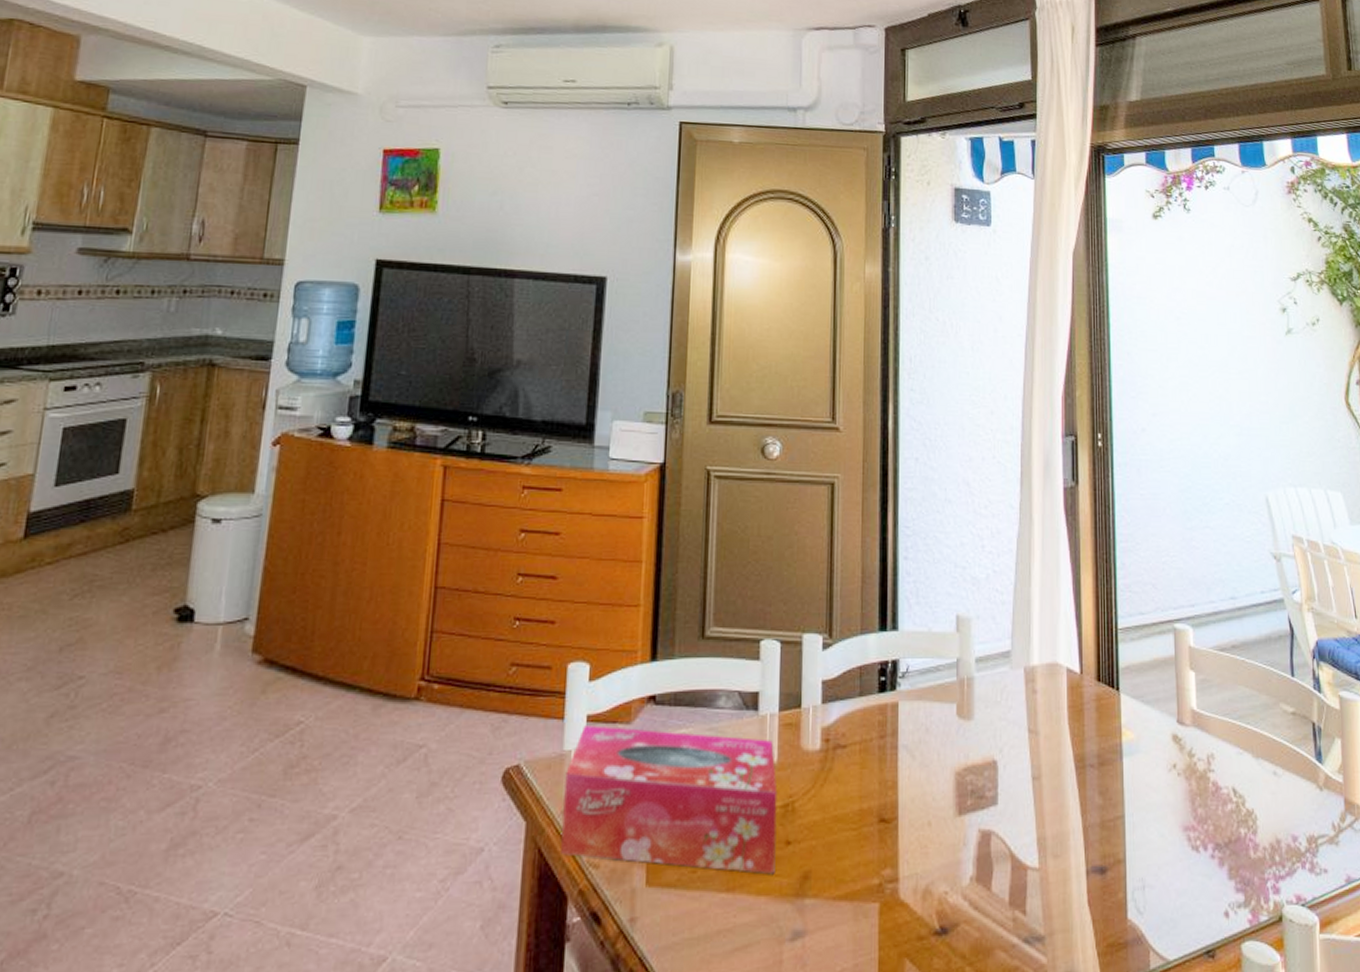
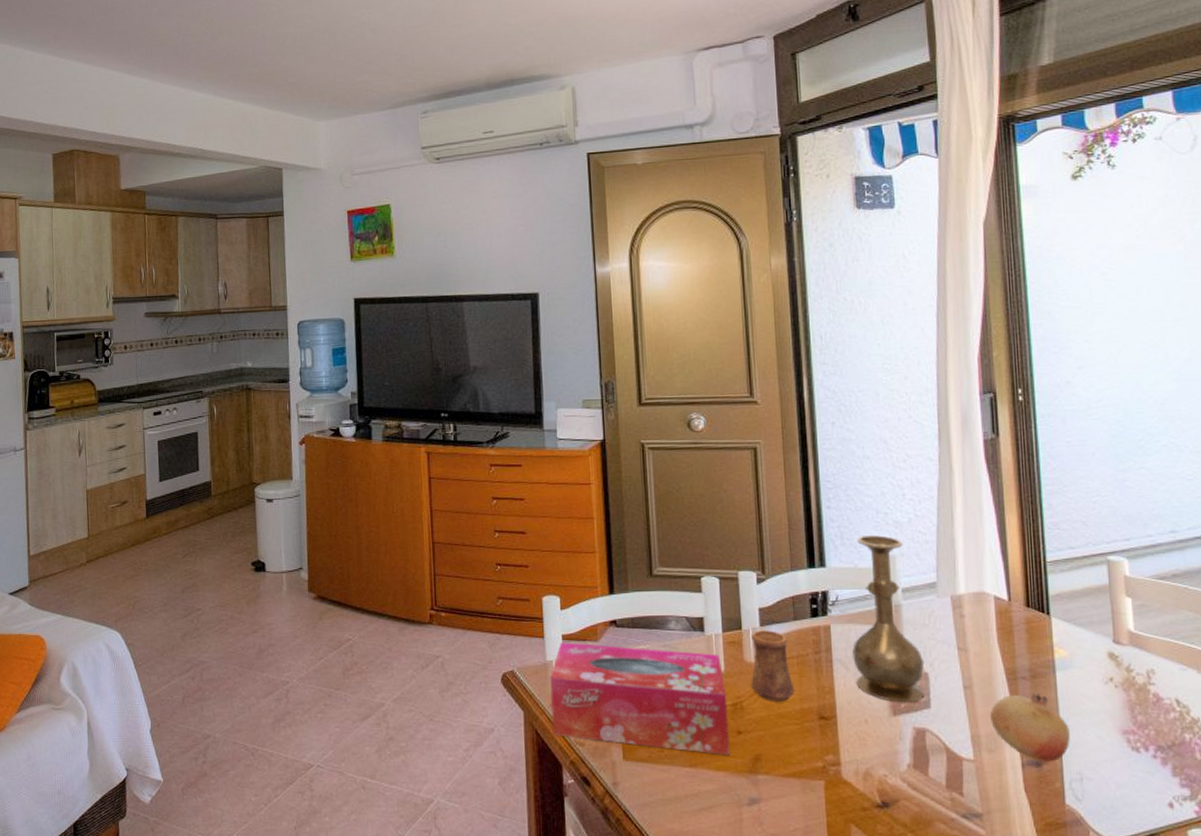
cup: none [805,709,855,801] -> present [750,630,795,701]
vase: none [919,593,994,798] -> present [851,535,925,702]
fruit: none [1058,783,1134,868] -> present [990,693,1070,762]

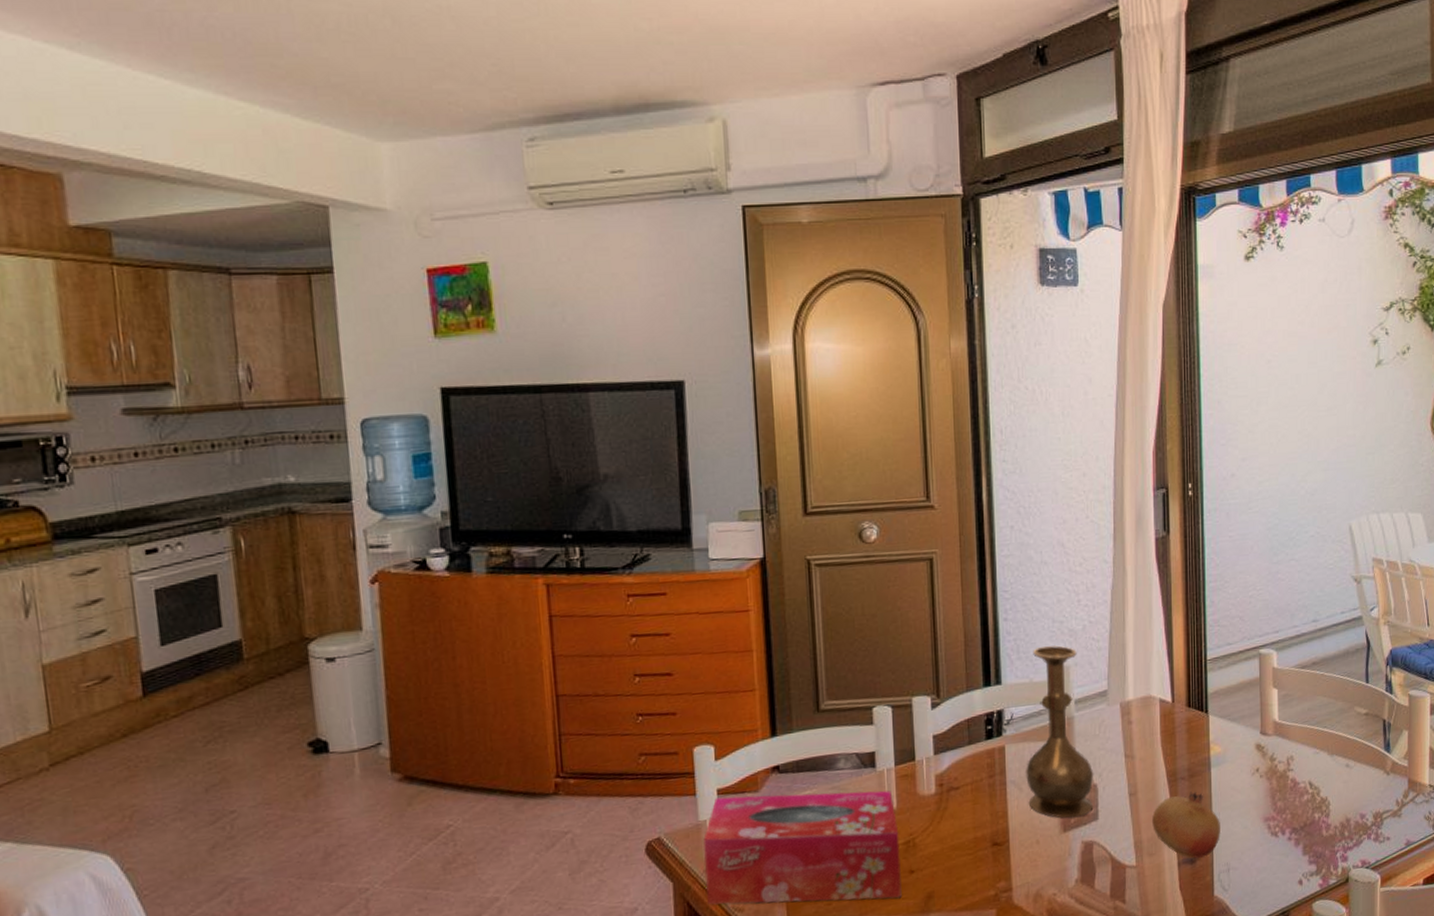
cup: present [750,630,795,701] -> none [923,758,969,834]

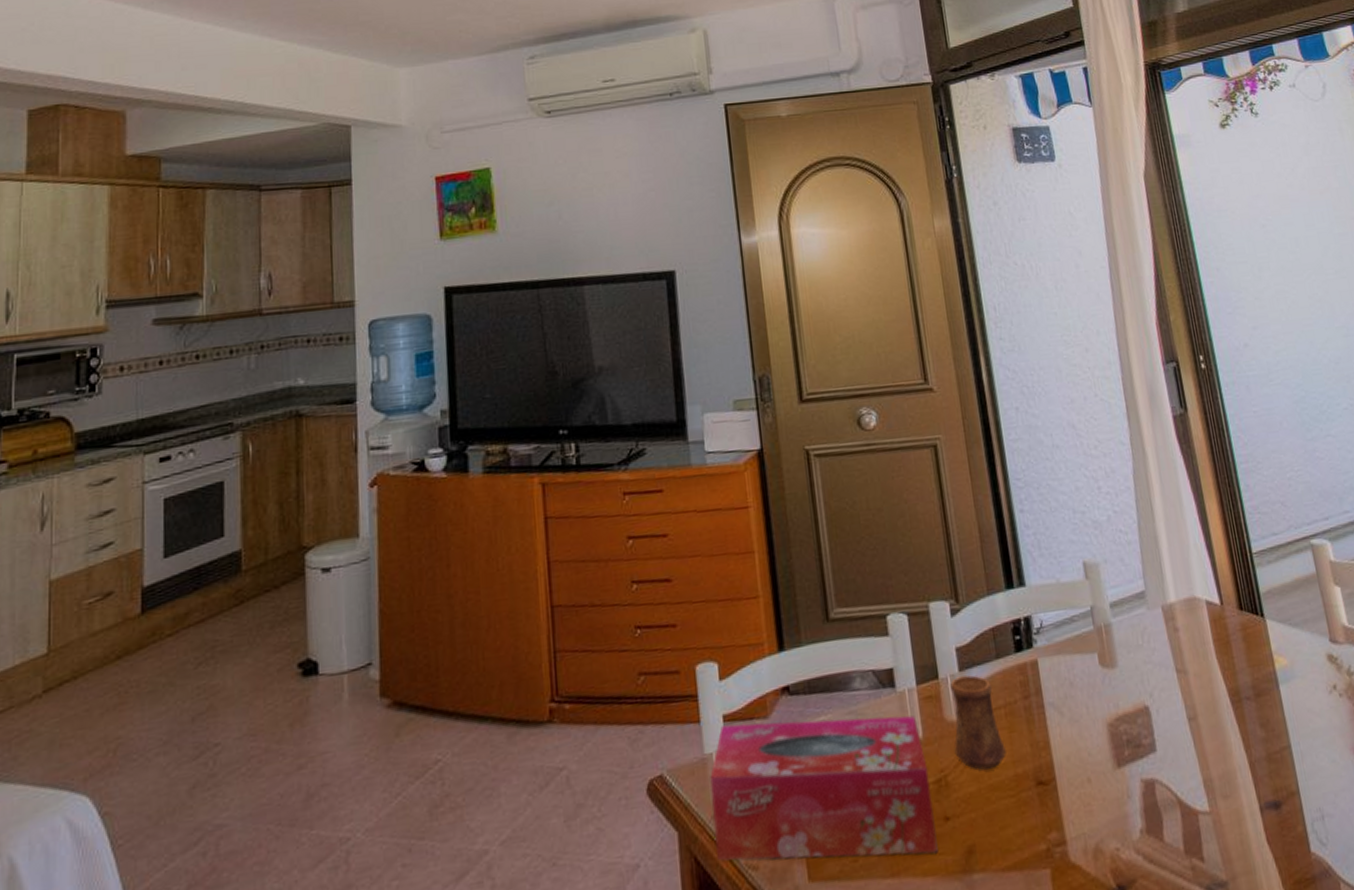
cup: none [923,758,969,834] -> present [950,675,1006,770]
vase: present [1025,645,1094,818] -> none [1056,539,1148,750]
fruit: present [1152,791,1220,859] -> none [1219,714,1305,802]

